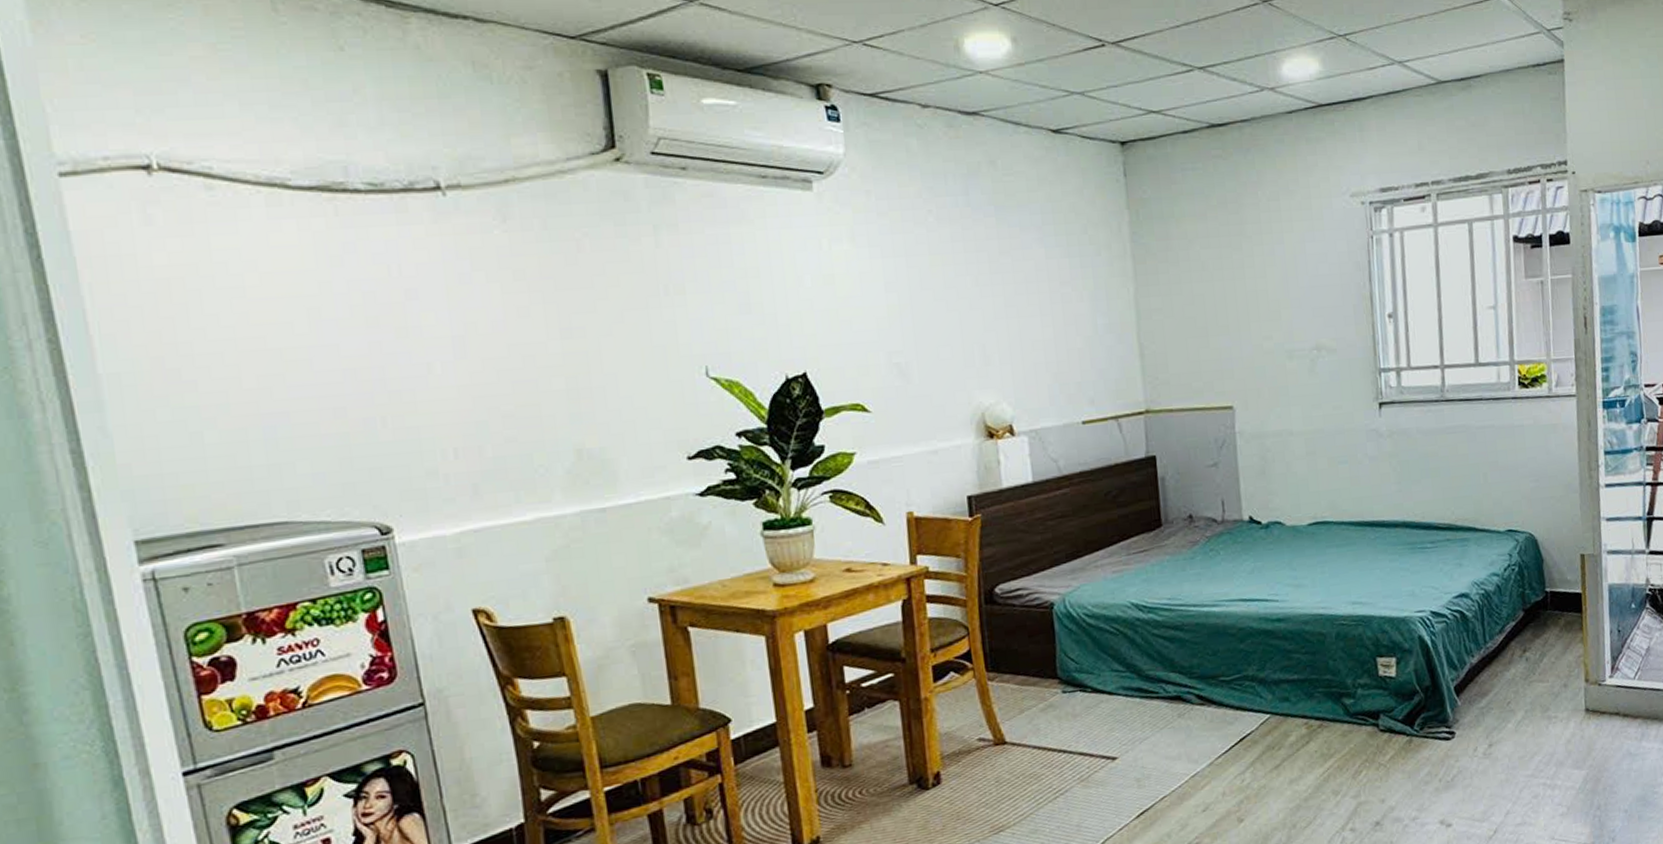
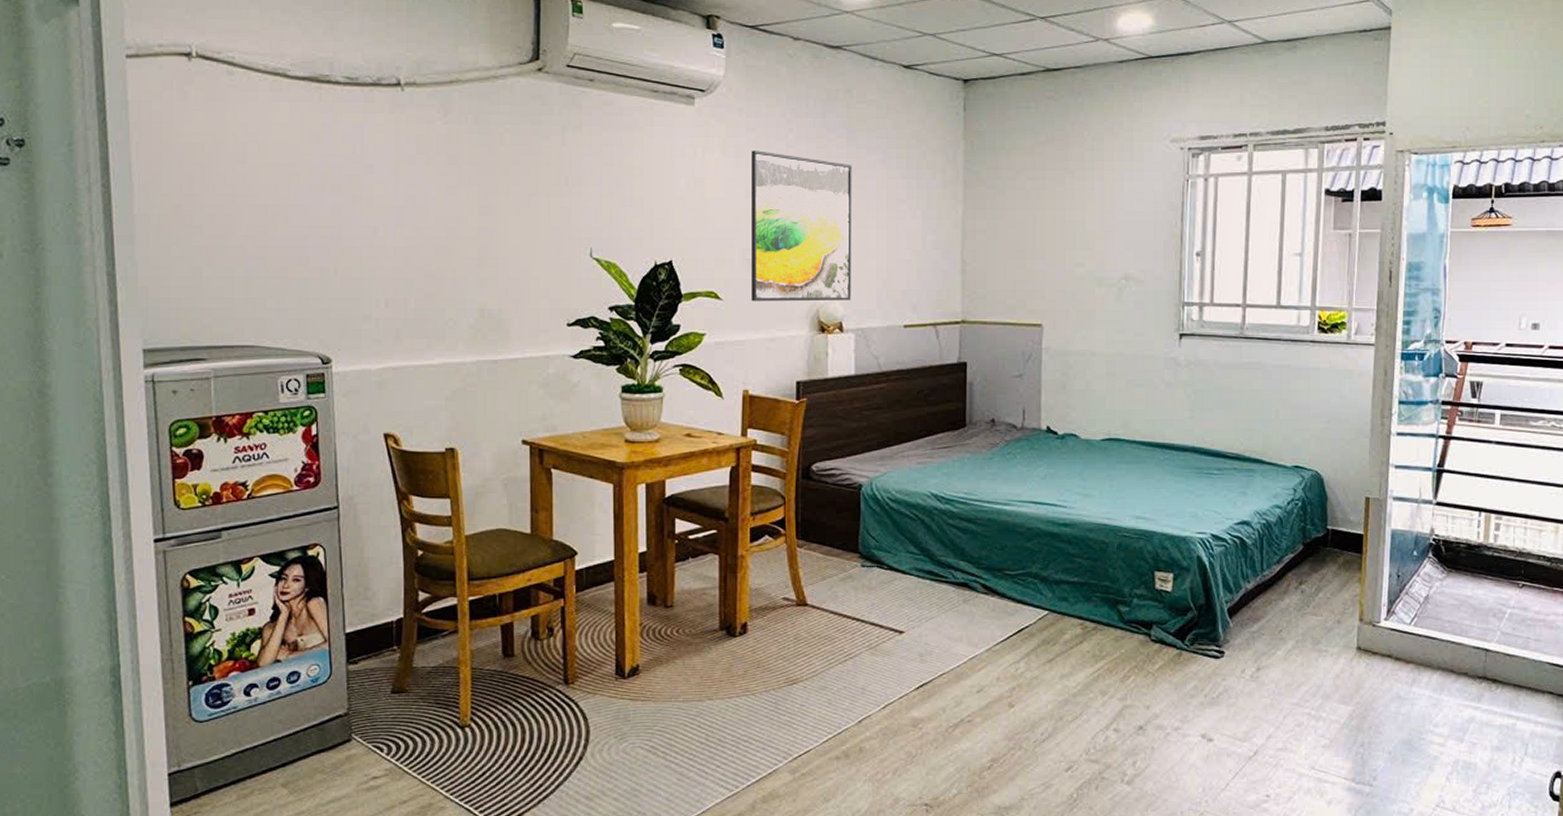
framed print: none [887,237,1020,411] -> present [751,150,853,302]

